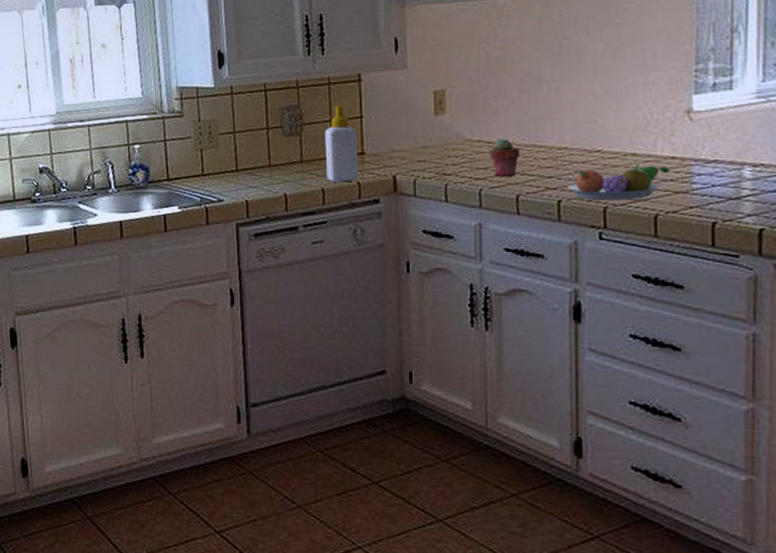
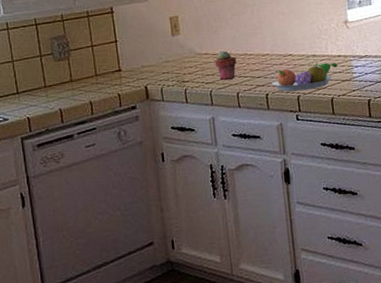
soap bottle: present [324,105,359,182] -> none [87,33,119,96]

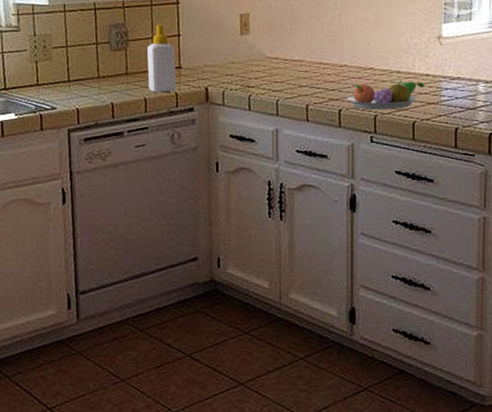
soap bottle: none [87,33,119,96] -> present [146,25,177,93]
potted succulent: present [214,50,236,80] -> none [285,56,309,89]

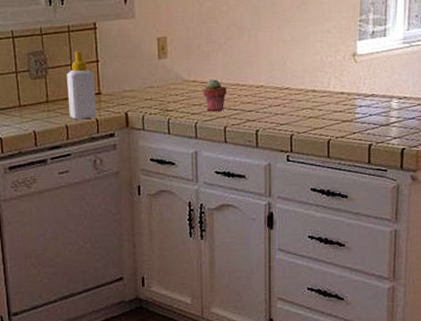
potted succulent: none [285,56,309,89] -> present [203,78,227,111]
fruit bowl: present [346,80,424,110] -> none [263,98,339,129]

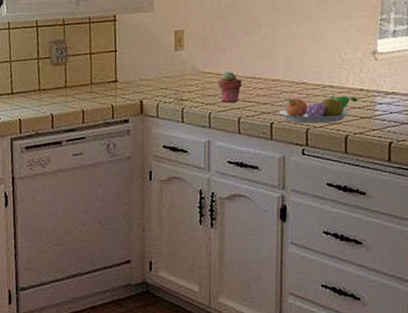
soap bottle: present [66,51,97,120] -> none [85,41,113,105]
fruit bowl: none [263,98,339,129] -> present [278,94,358,124]

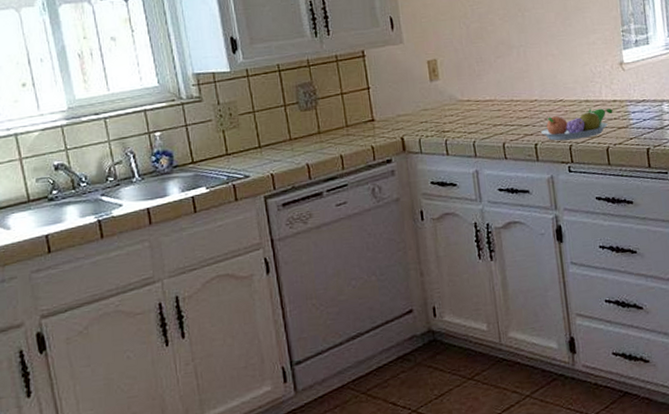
potted succulent: present [218,71,242,103] -> none [477,96,502,129]

